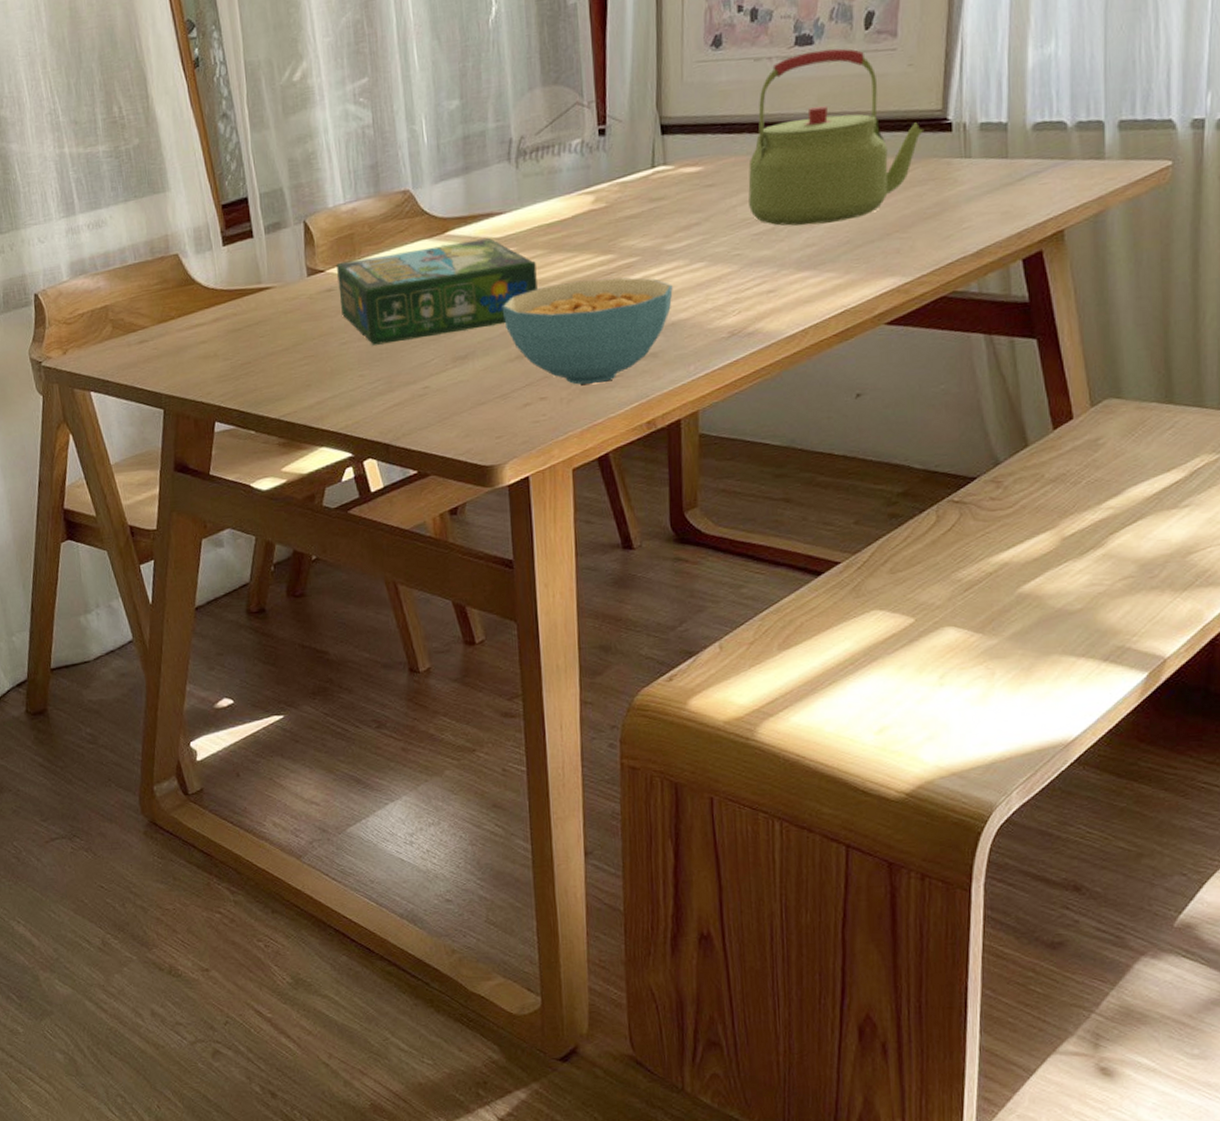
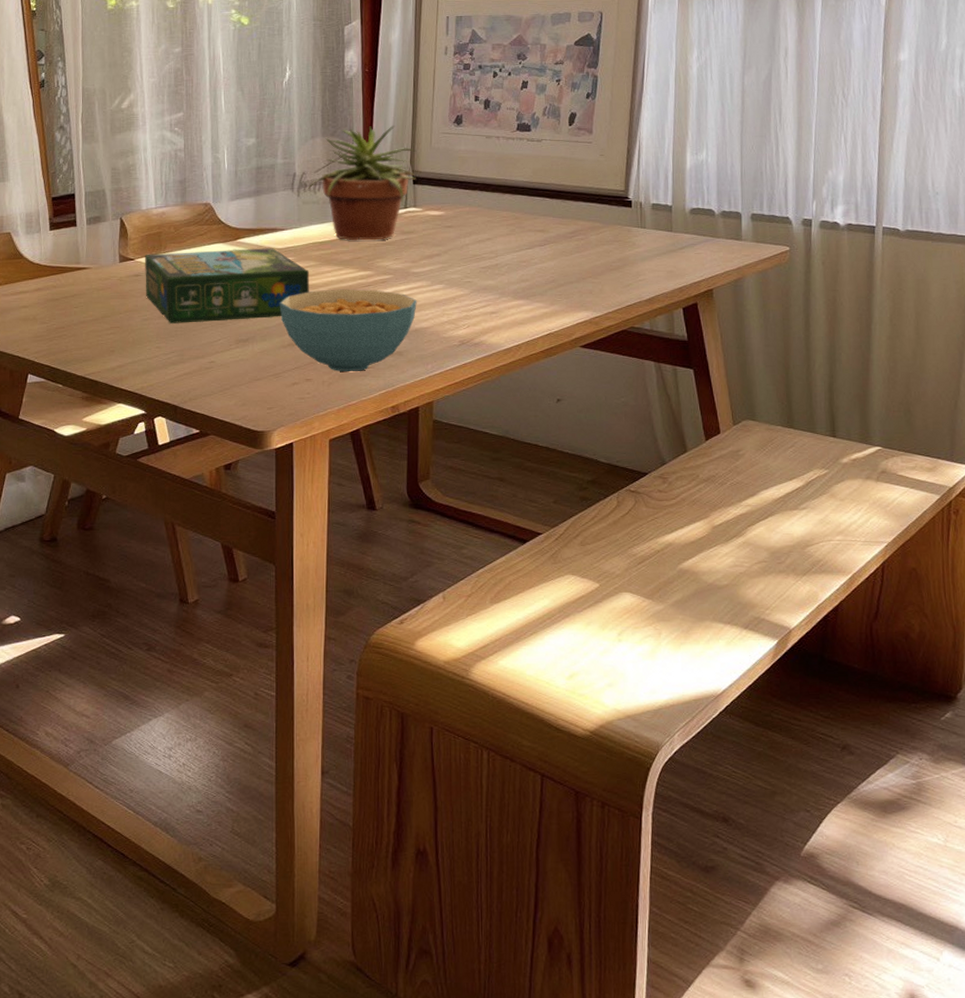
potted plant: none [527,60,665,218] -> present [307,126,416,241]
kettle: present [748,48,925,226] -> none [478,136,612,265]

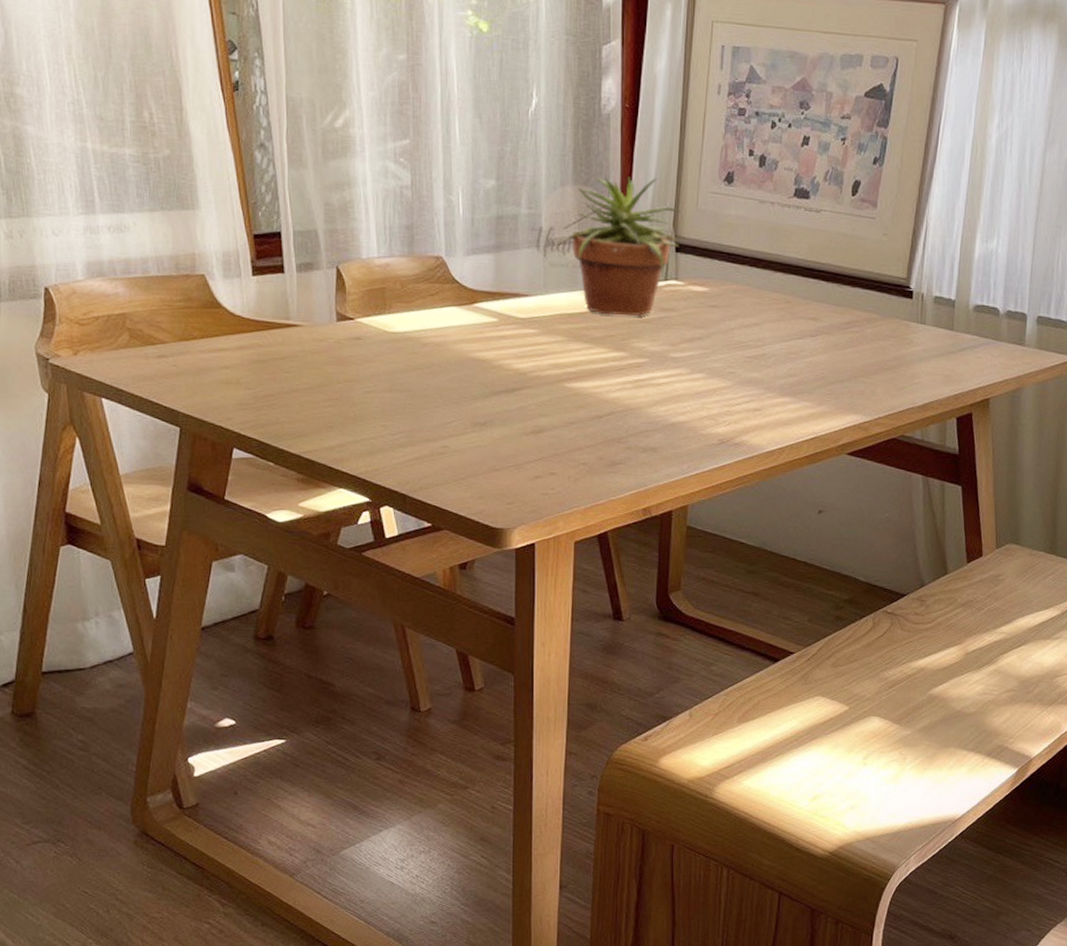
board game: present [144,248,309,324] -> none [365,313,555,400]
cereal bowl: present [279,289,417,372] -> none [521,371,675,468]

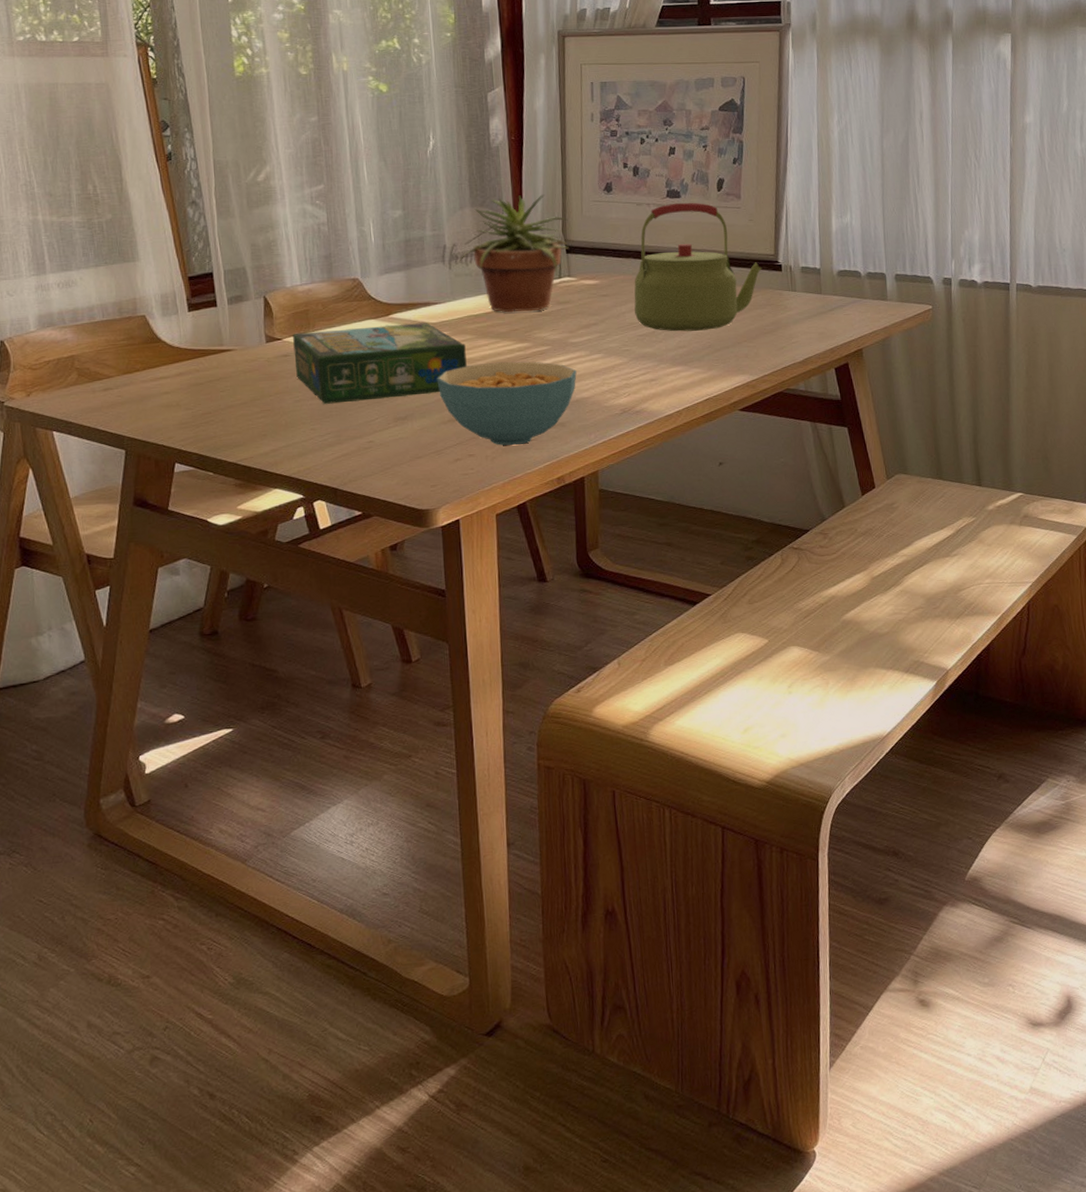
board game: none [365,313,555,400] -> present [292,323,467,404]
cereal bowl: none [521,371,675,468] -> present [437,361,577,446]
kettle: none [745,204,892,359] -> present [634,202,763,332]

